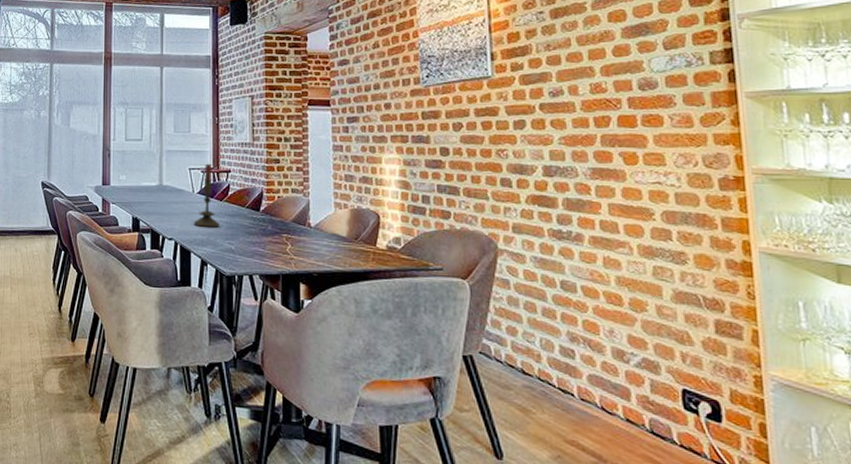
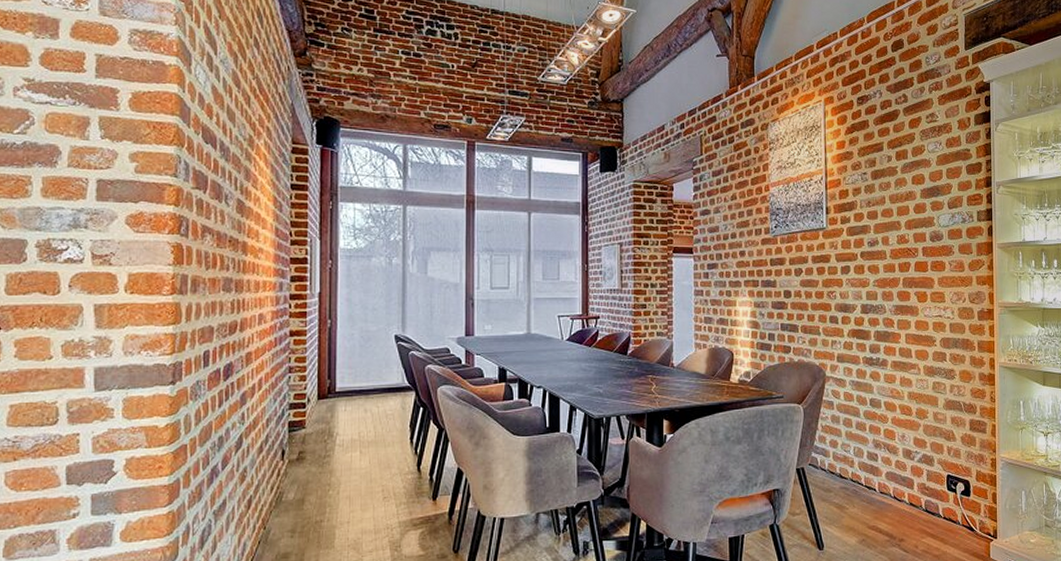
candle: present [193,162,219,228] -> none [562,309,588,373]

